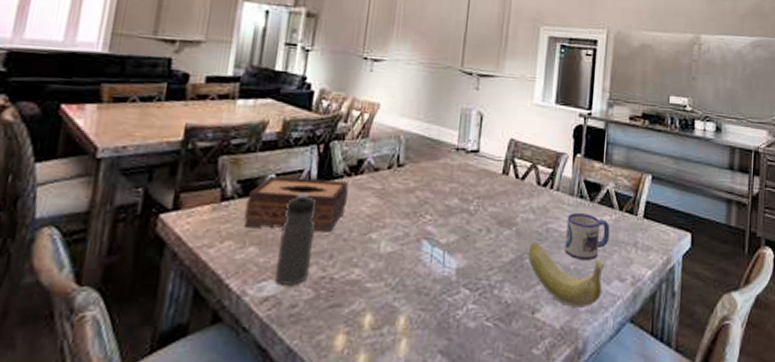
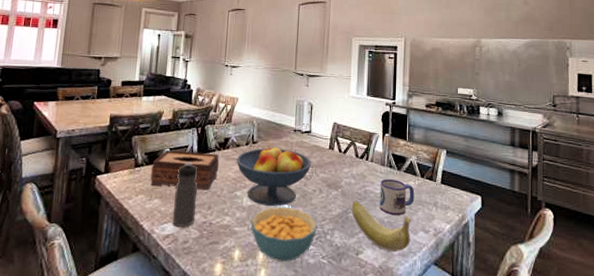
fruit bowl: none [373,169,479,252] -> present [236,145,312,206]
cereal bowl: none [389,252,482,328] -> present [250,206,317,262]

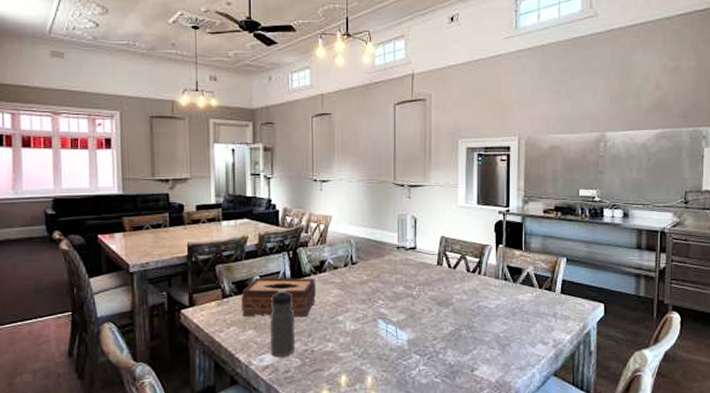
fruit bowl: present [236,145,312,206] -> none [335,266,419,329]
cereal bowl: present [250,206,317,262] -> none [356,328,428,384]
banana: present [351,201,412,252] -> none [464,317,530,366]
mug: present [379,178,415,215] -> none [495,292,532,329]

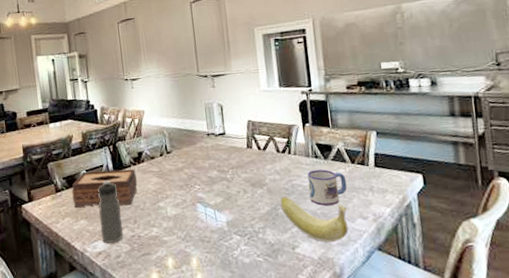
banana: none [464,317,530,366] -> present [280,196,349,242]
mug: none [495,292,532,329] -> present [307,169,347,206]

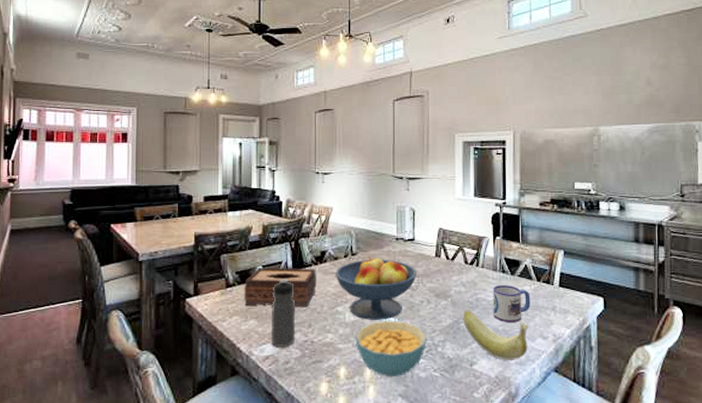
fruit bowl: none [153,153,232,213] -> present [335,256,417,320]
cereal bowl: none [178,211,247,265] -> present [355,320,427,378]

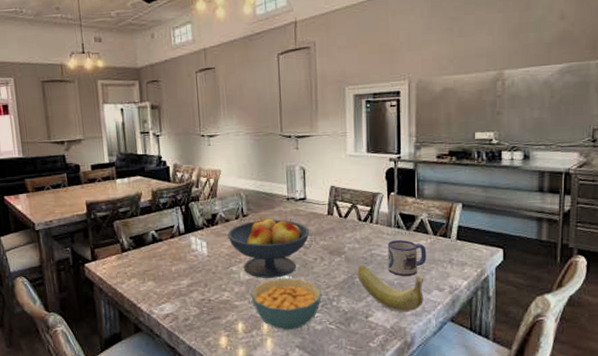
tissue box: present [244,268,316,308] -> none [139,231,210,270]
water bottle: present [272,279,296,347] -> none [167,242,192,306]

